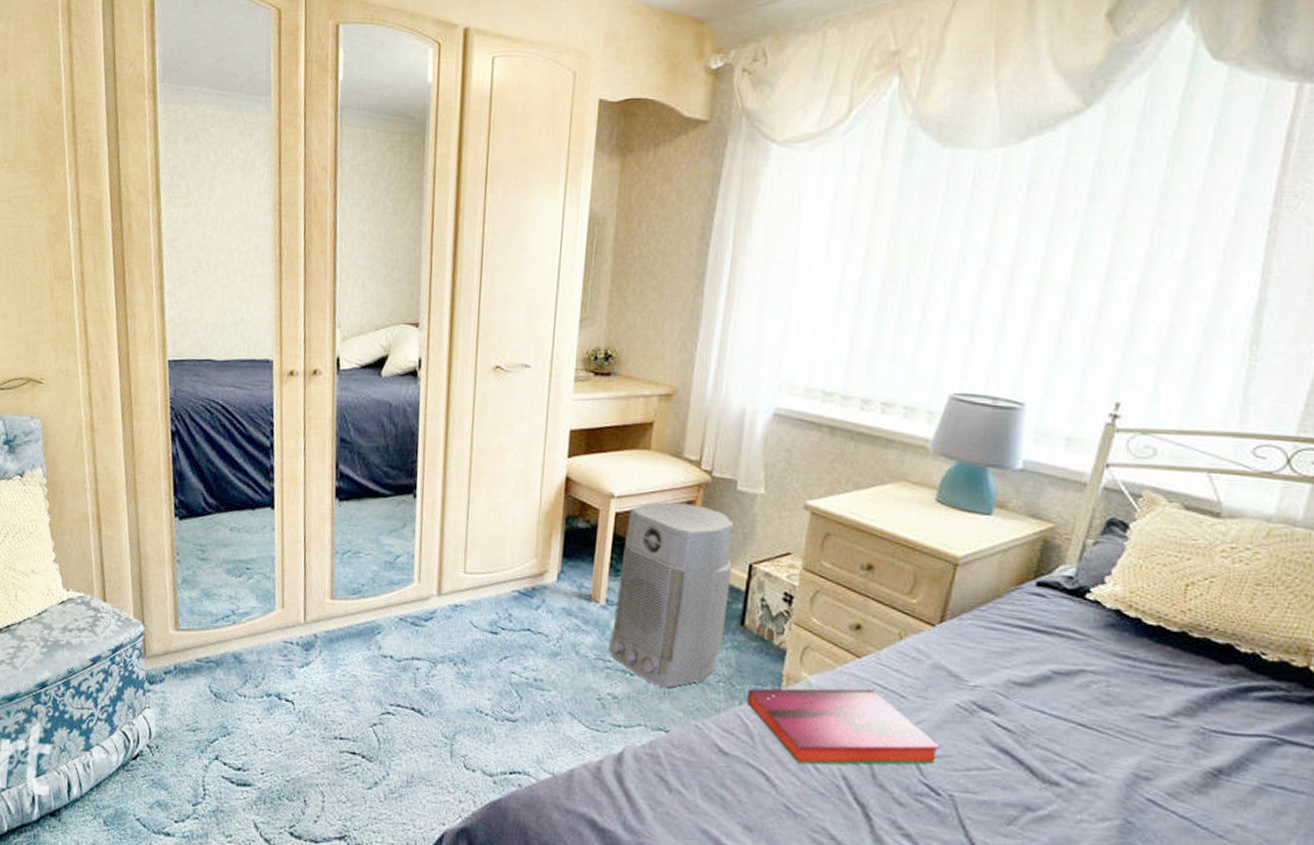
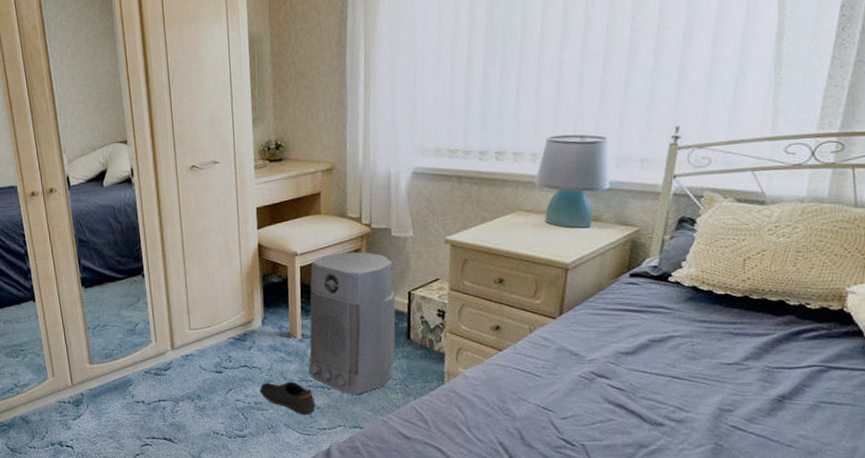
shoe: none [542,655,612,705] -> present [259,381,316,415]
hardback book: present [746,688,940,765] -> none [418,374,570,439]

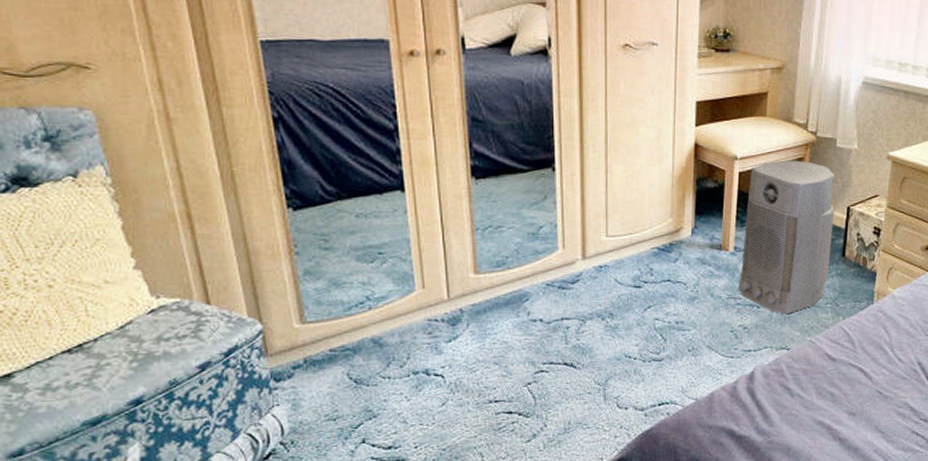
shoe: present [259,381,316,415] -> none [683,299,743,336]

